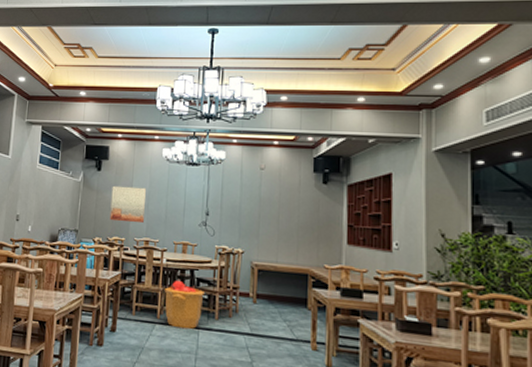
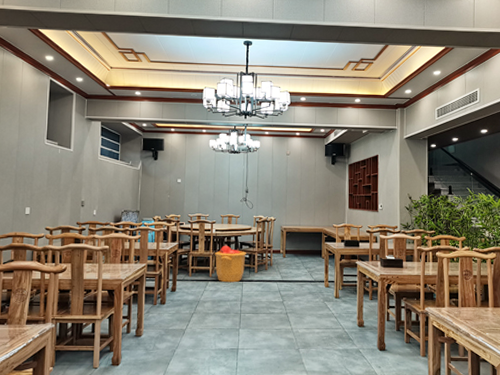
wall art: present [110,185,147,223] -> none [167,172,198,202]

